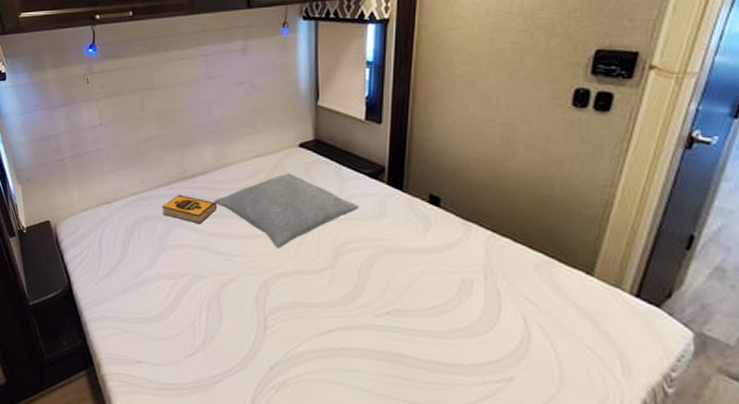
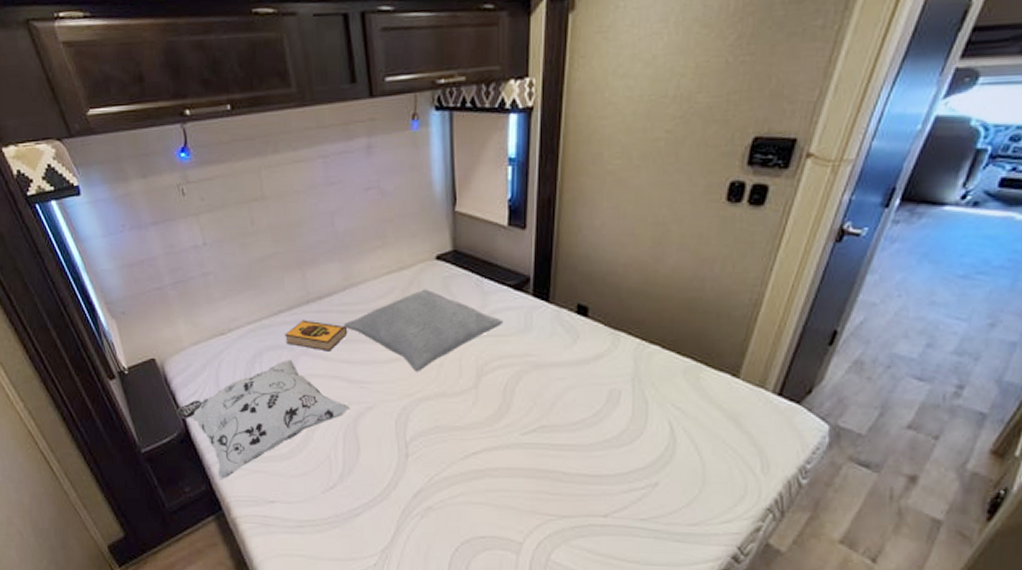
decorative pillow: none [64,229,215,338] -> present [178,359,350,481]

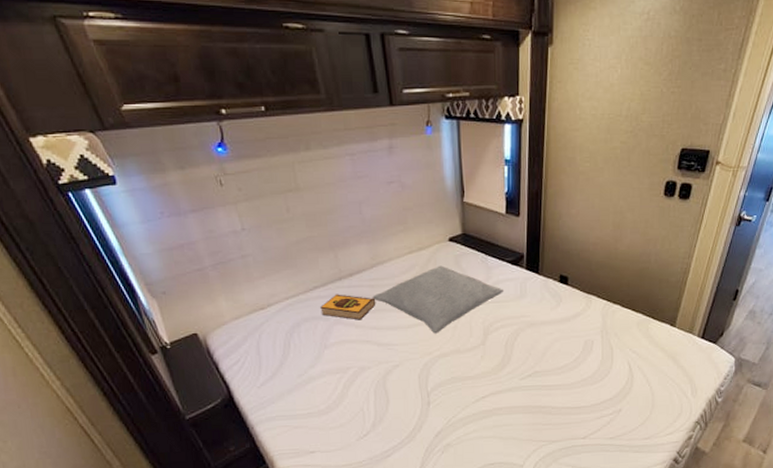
decorative pillow: present [178,359,350,481] -> none [221,328,380,438]

